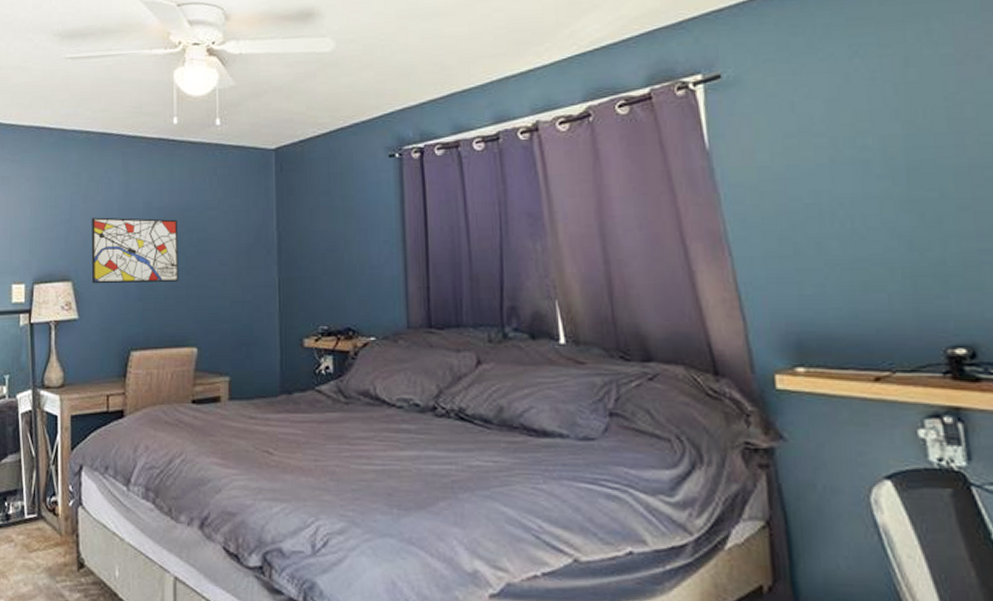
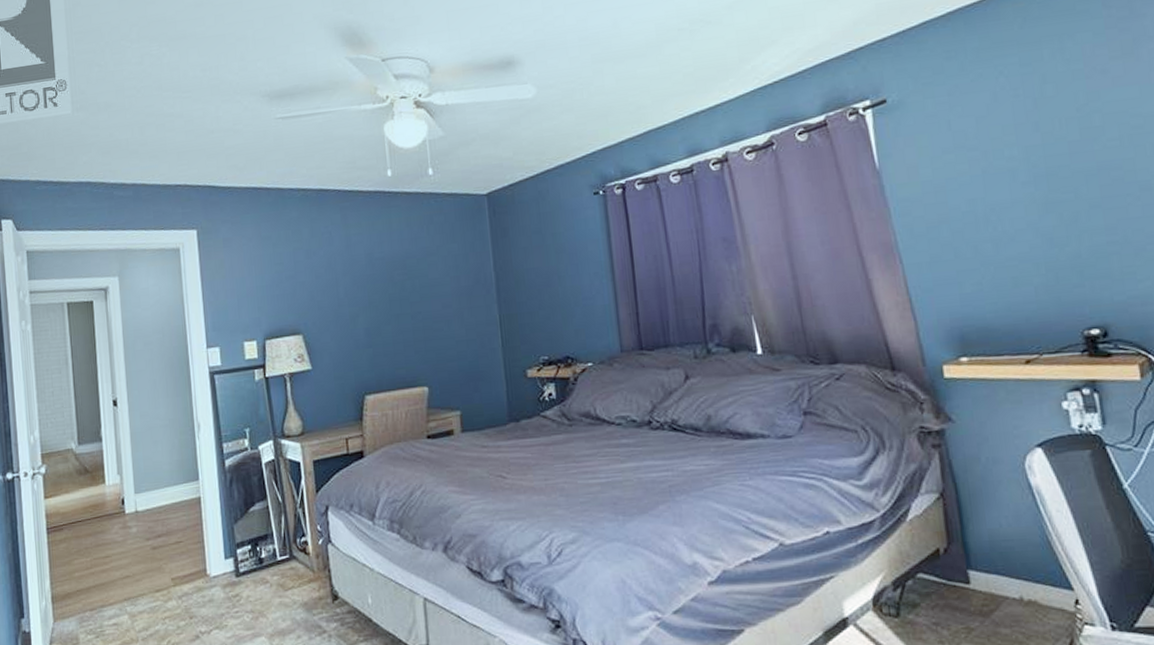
wall art: present [91,217,179,283] -> none [316,268,405,334]

